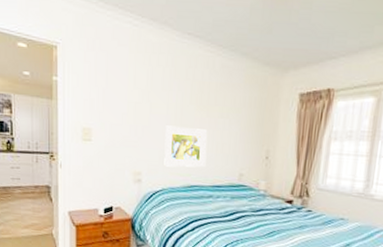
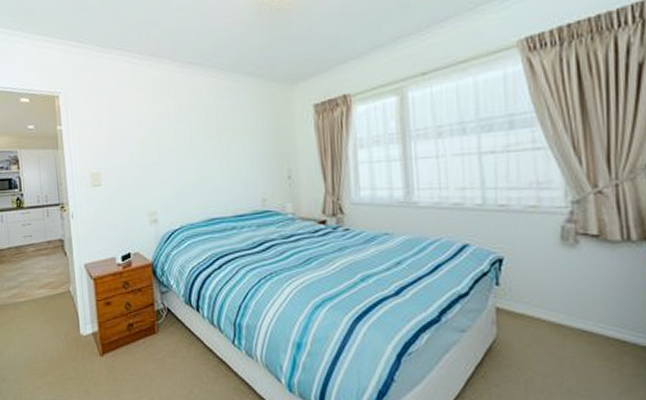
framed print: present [164,125,208,167] -> none [176,156,224,202]

